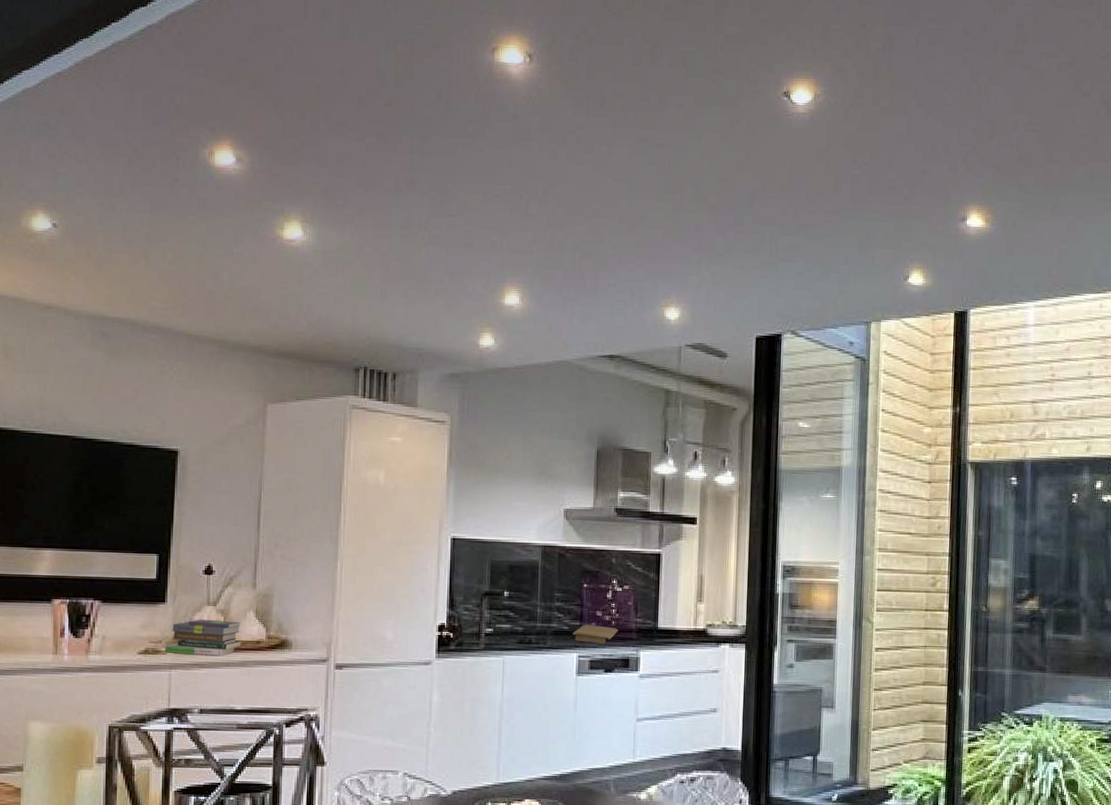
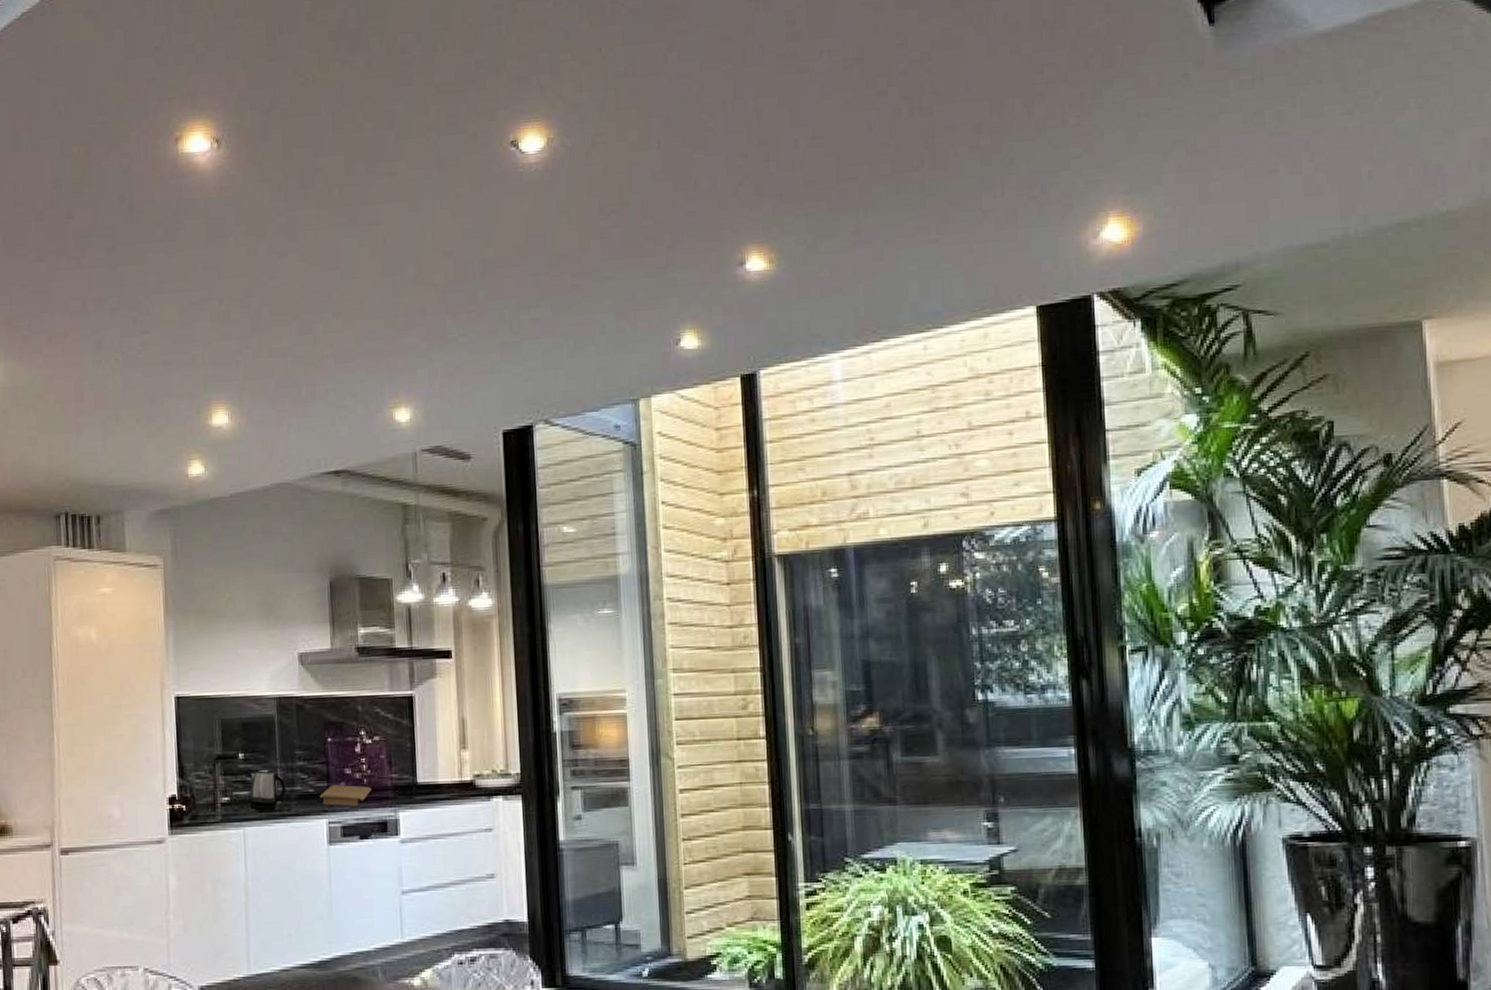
kettle: none [510,607,544,642] -> present [249,769,286,810]

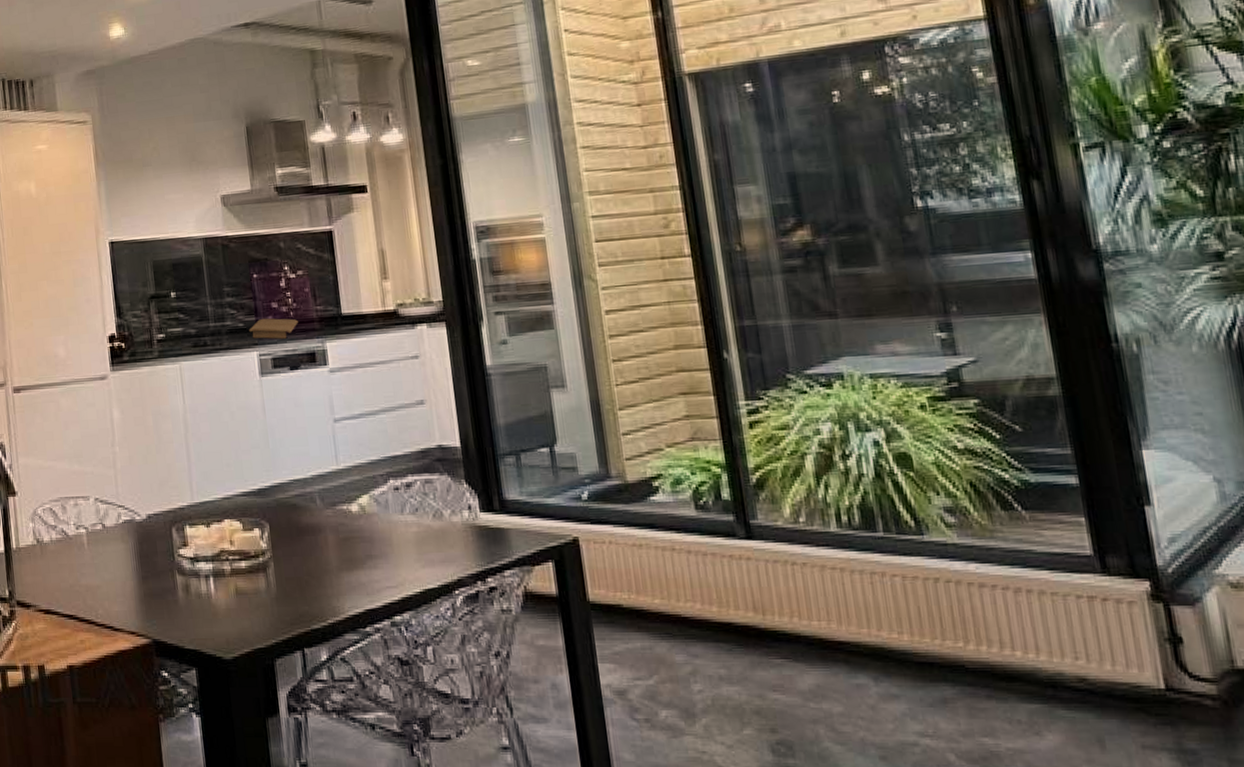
kettle: present [249,769,286,810] -> none [182,306,217,345]

